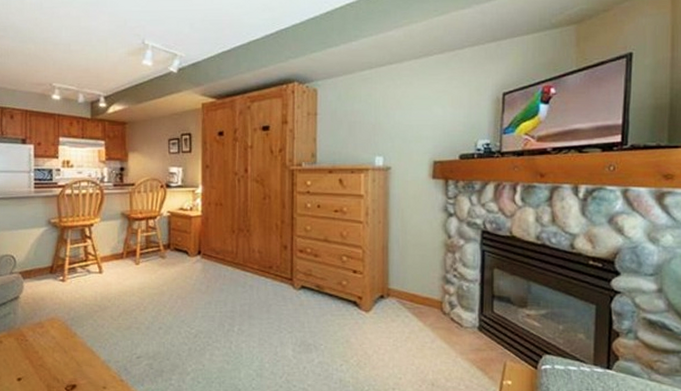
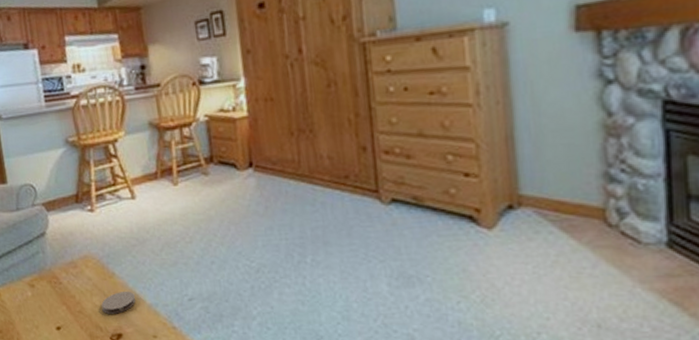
coaster: none [61,348,91,368] -> present [101,291,136,314]

